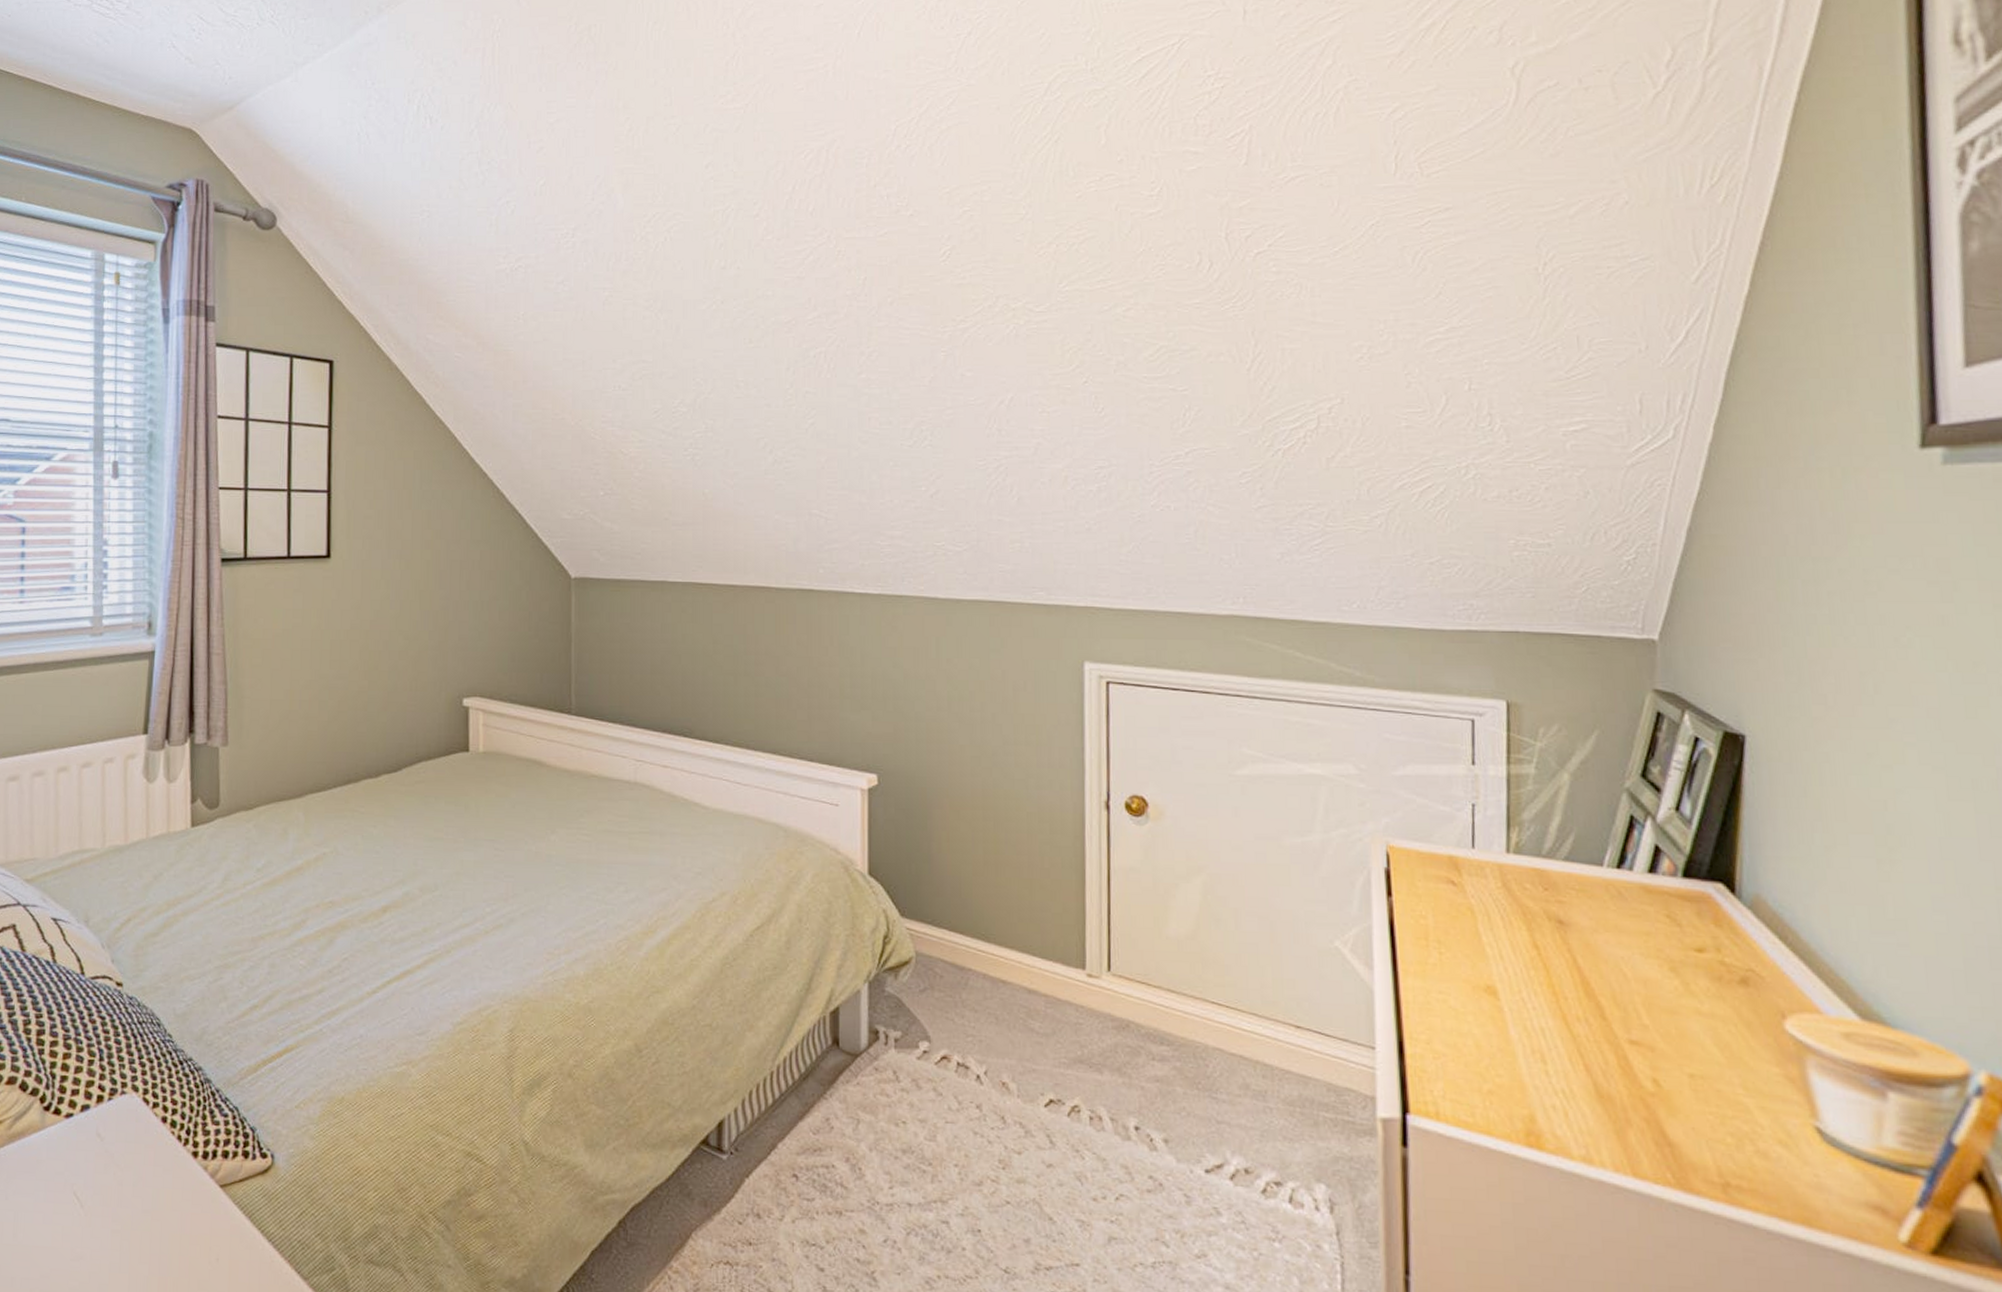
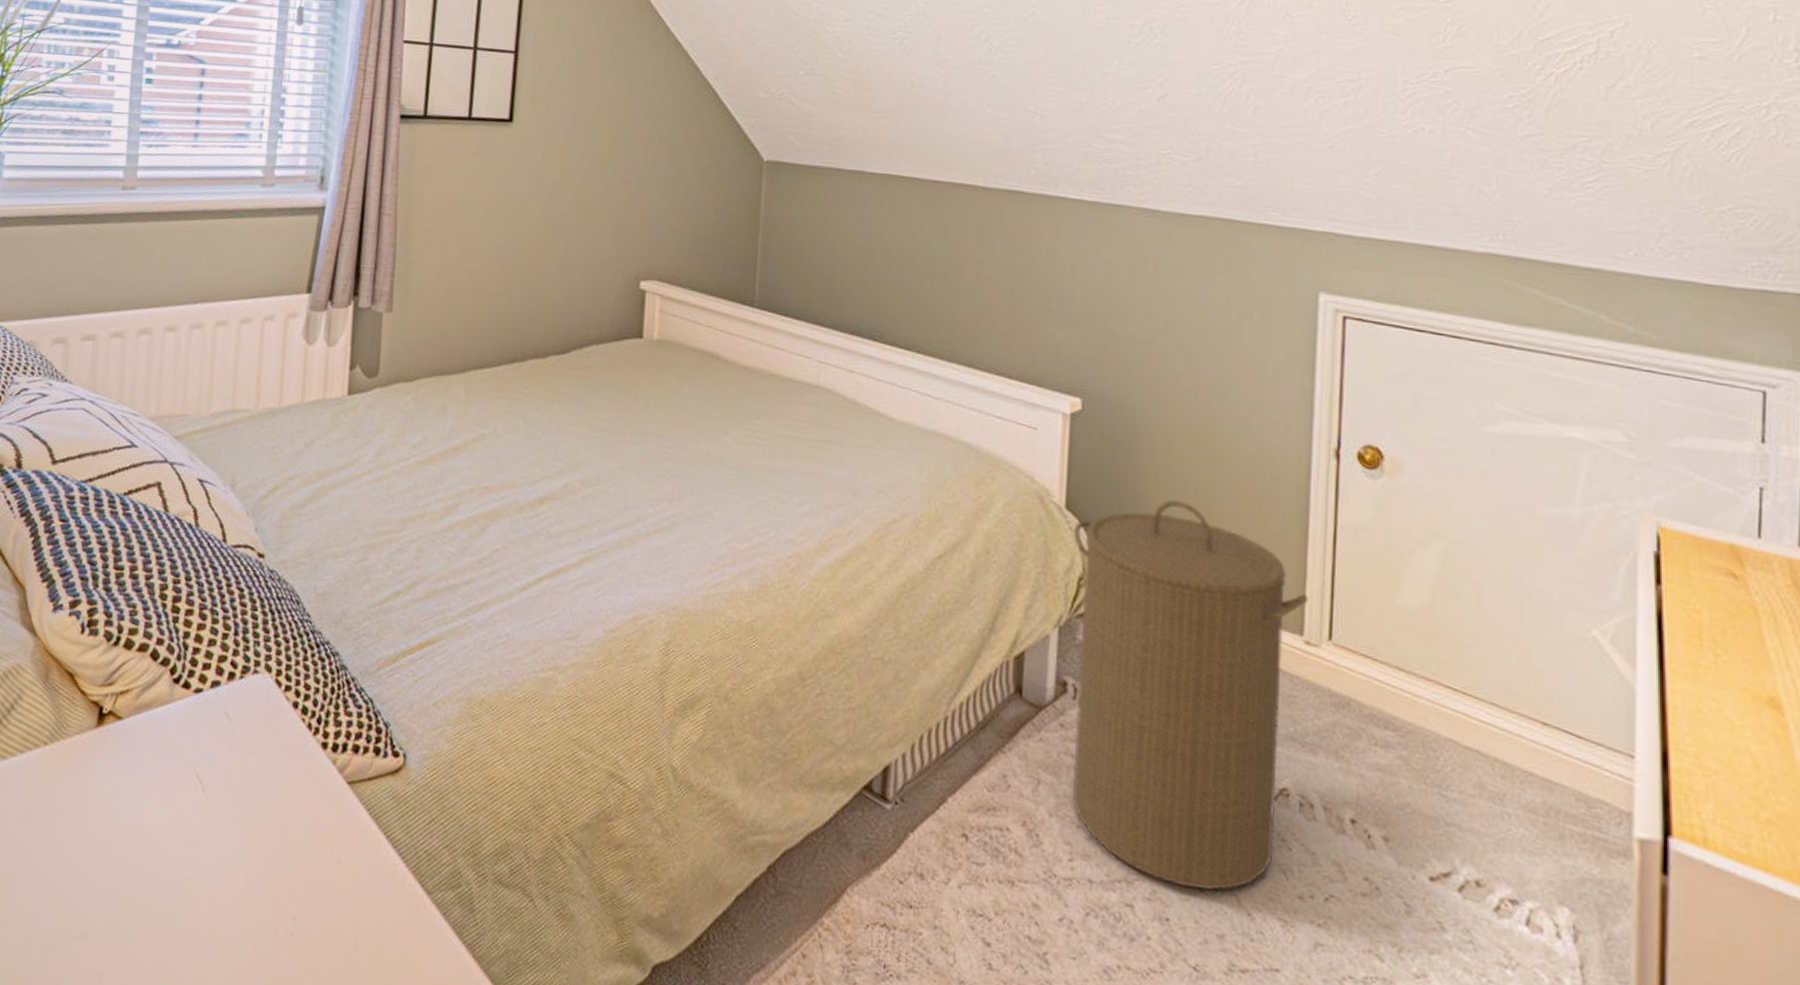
laundry hamper: none [876,858,1089,1201] -> present [1072,499,1309,891]

